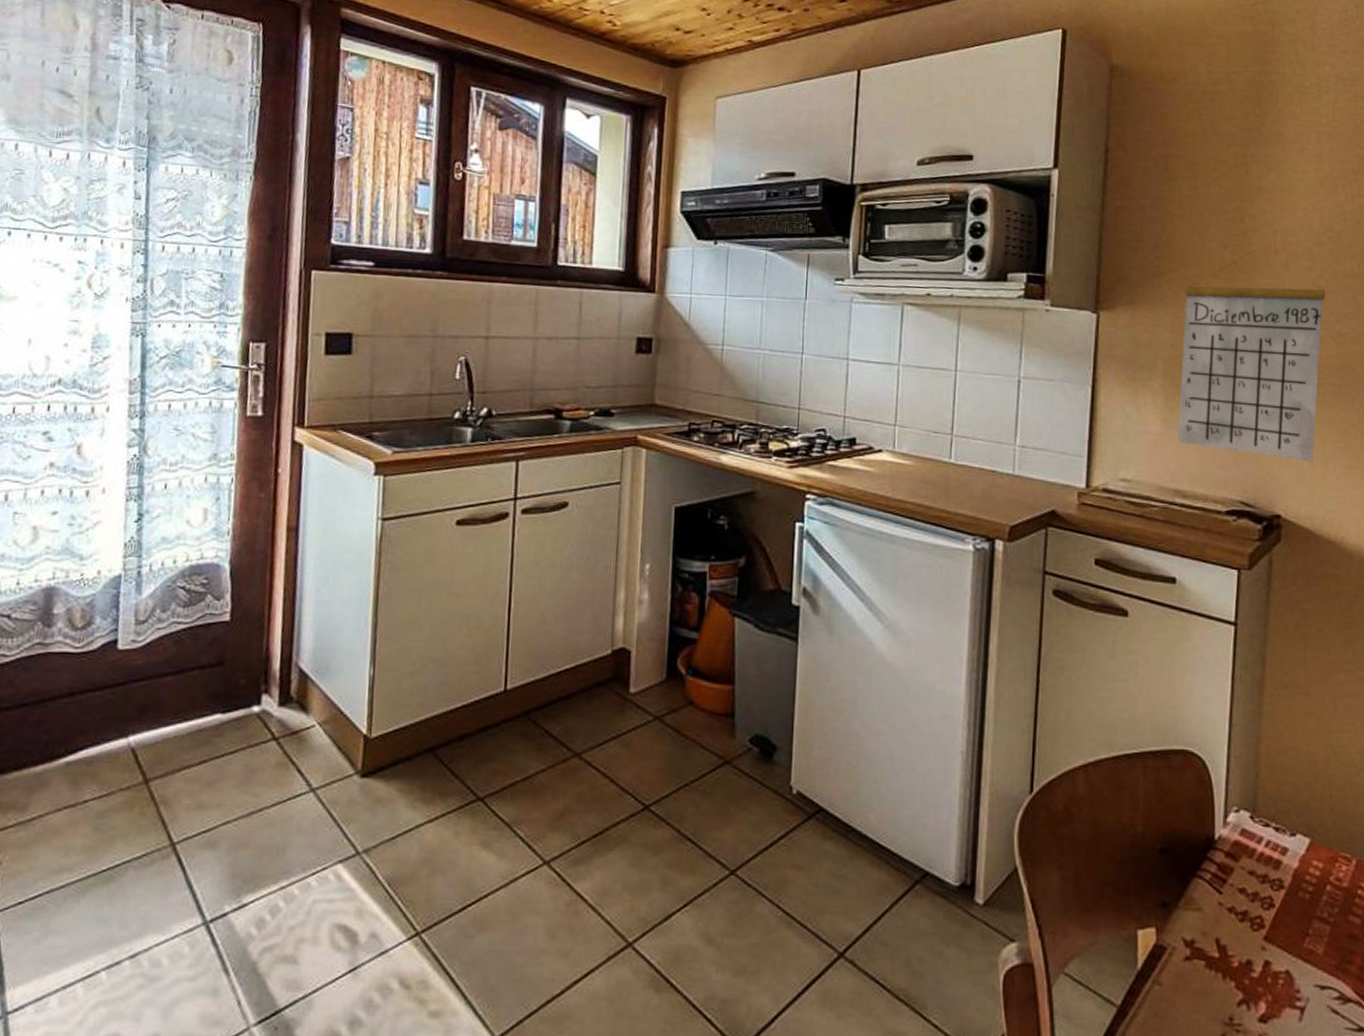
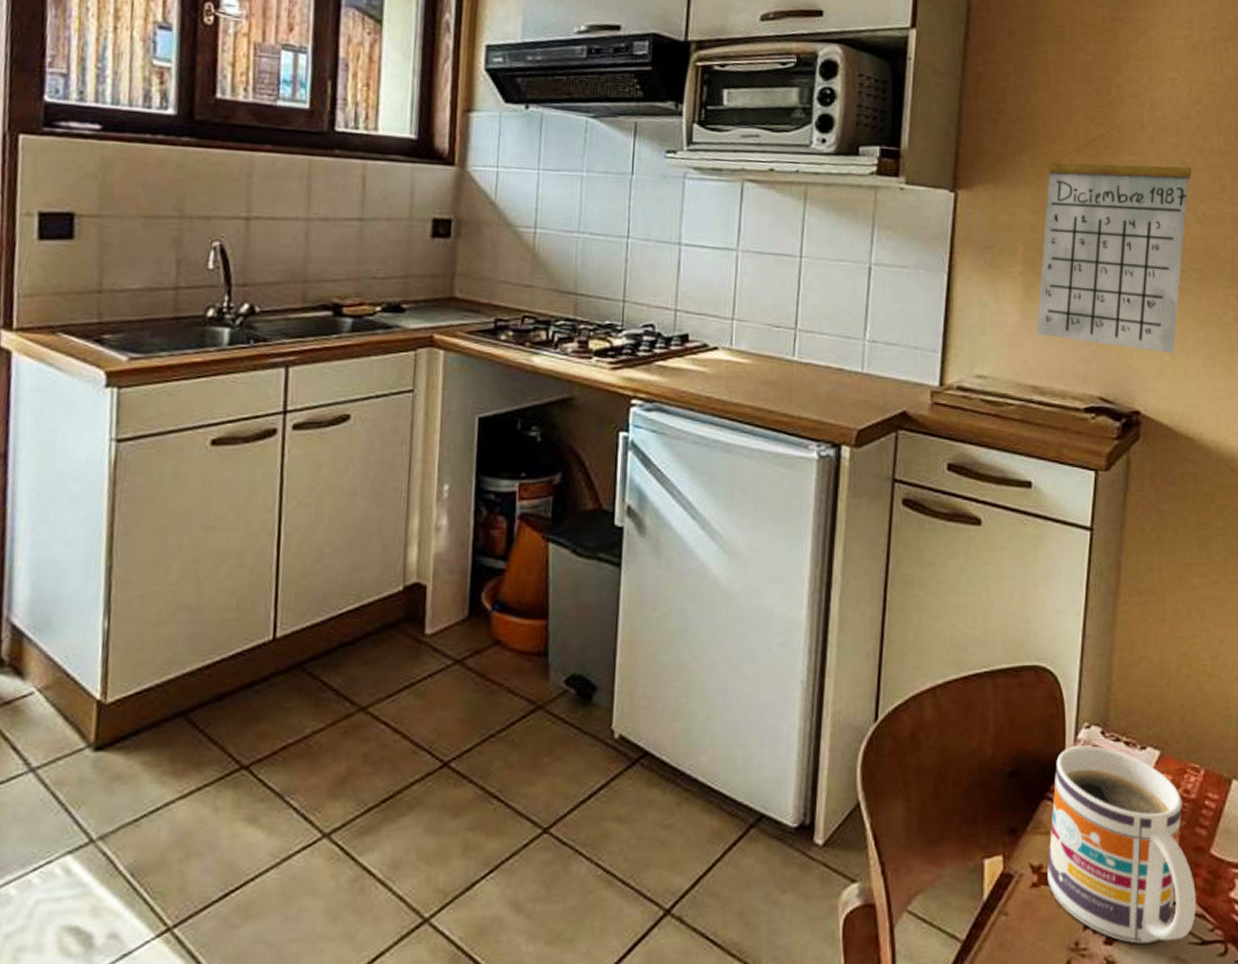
mug: none [1200,828,1352,1025] -> present [1047,745,1196,944]

